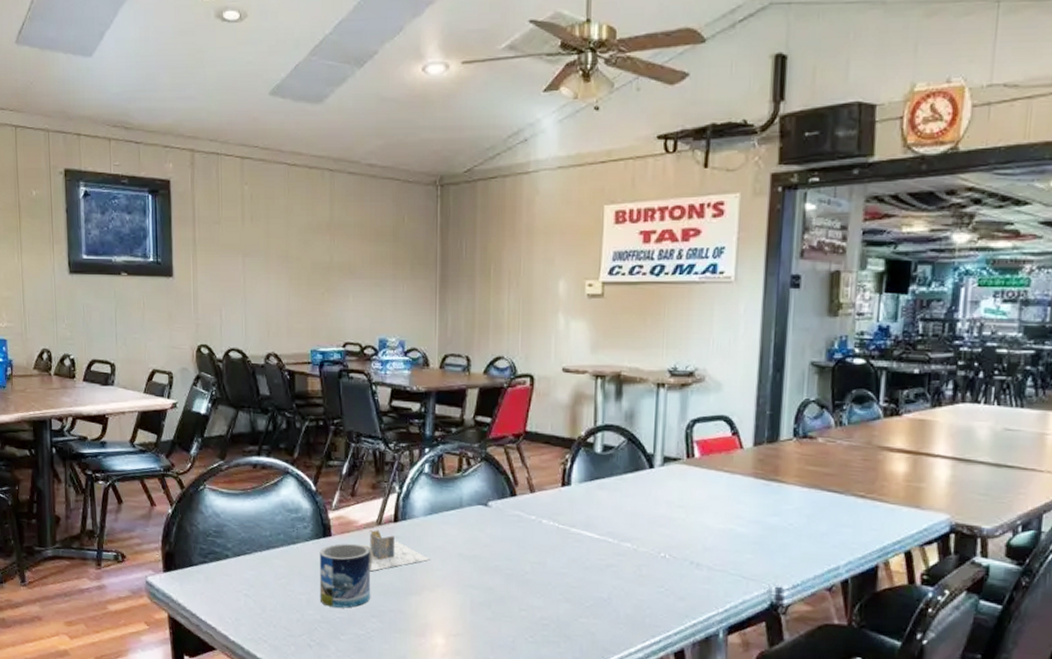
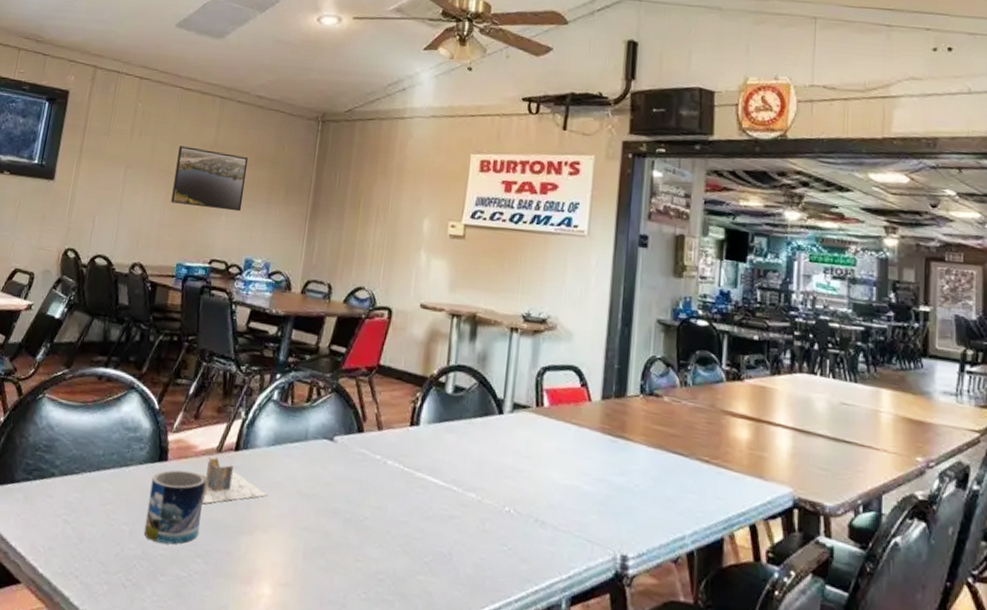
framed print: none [294,228,368,291] -> present [171,146,248,212]

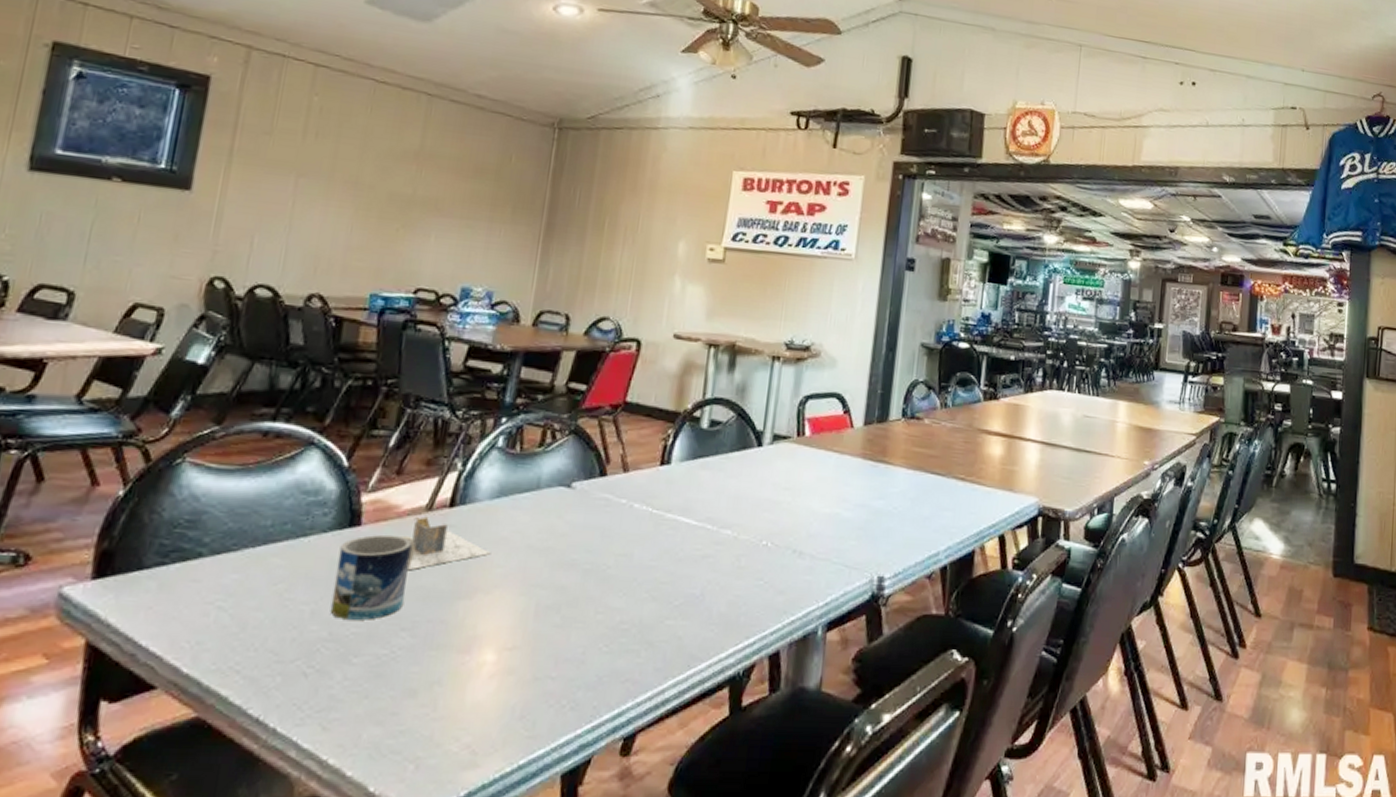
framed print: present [171,146,248,212] -> none [361,151,465,232]

